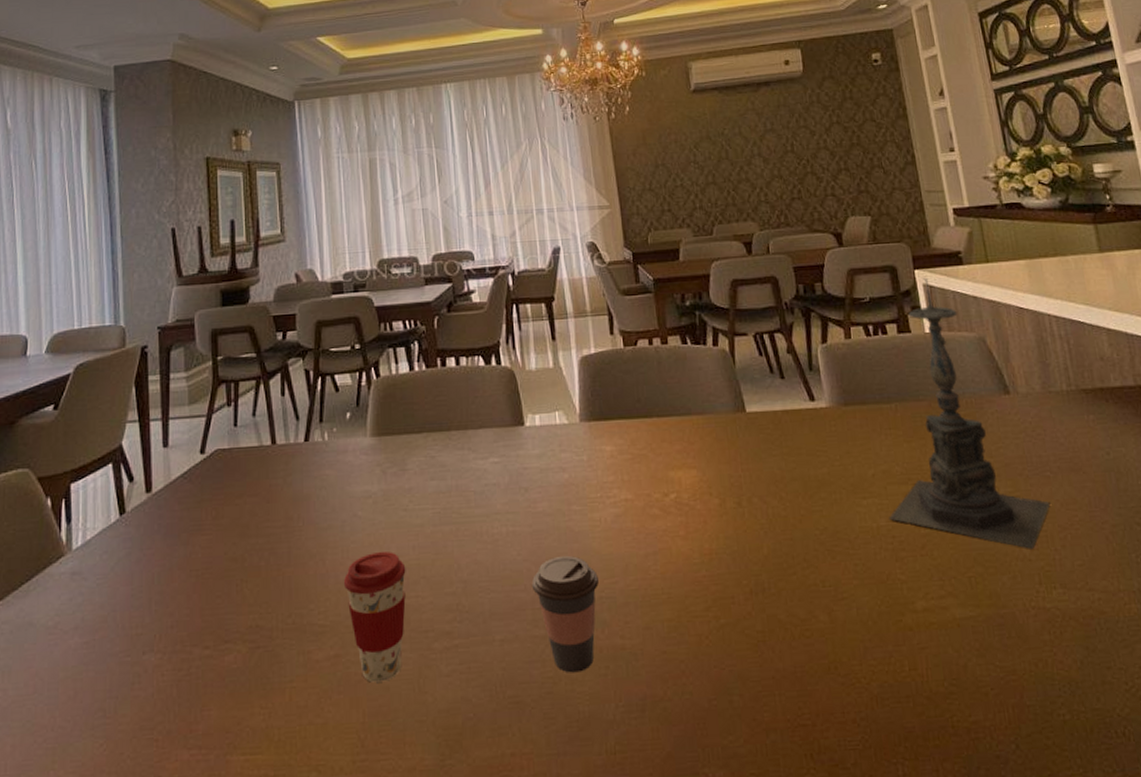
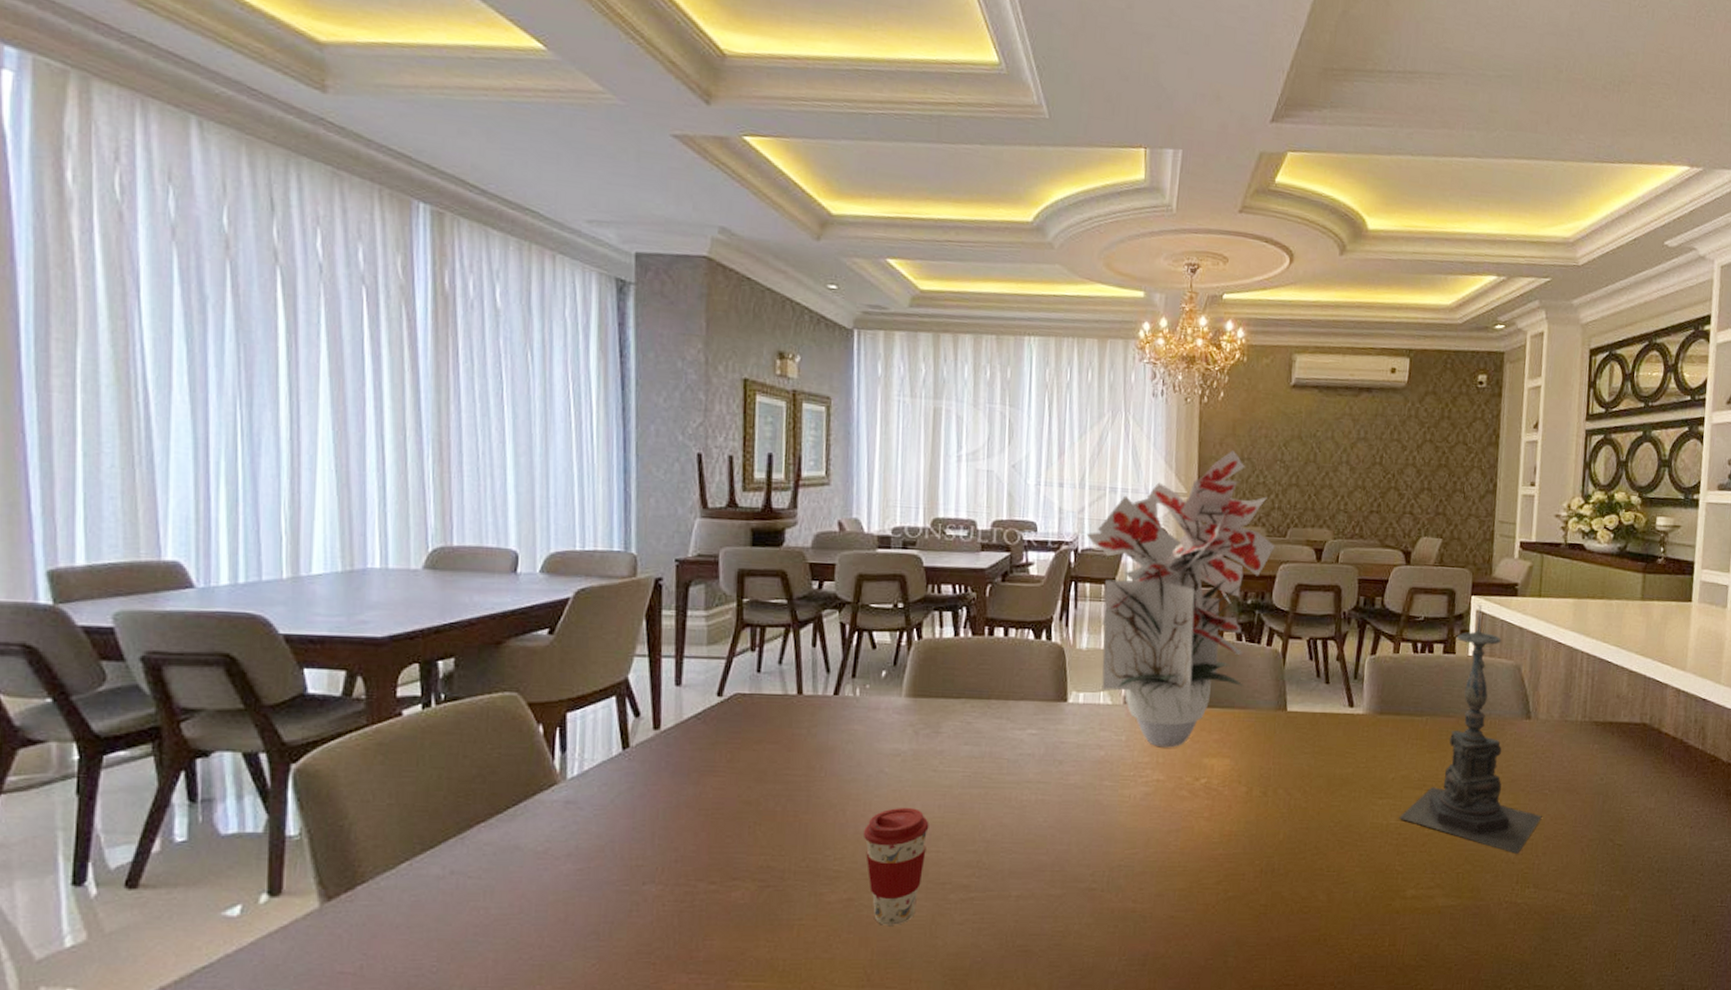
bouquet: none [520,159,704,464] -> present [1086,450,1275,748]
coffee cup: present [531,555,600,673] -> none [1053,825,1121,929]

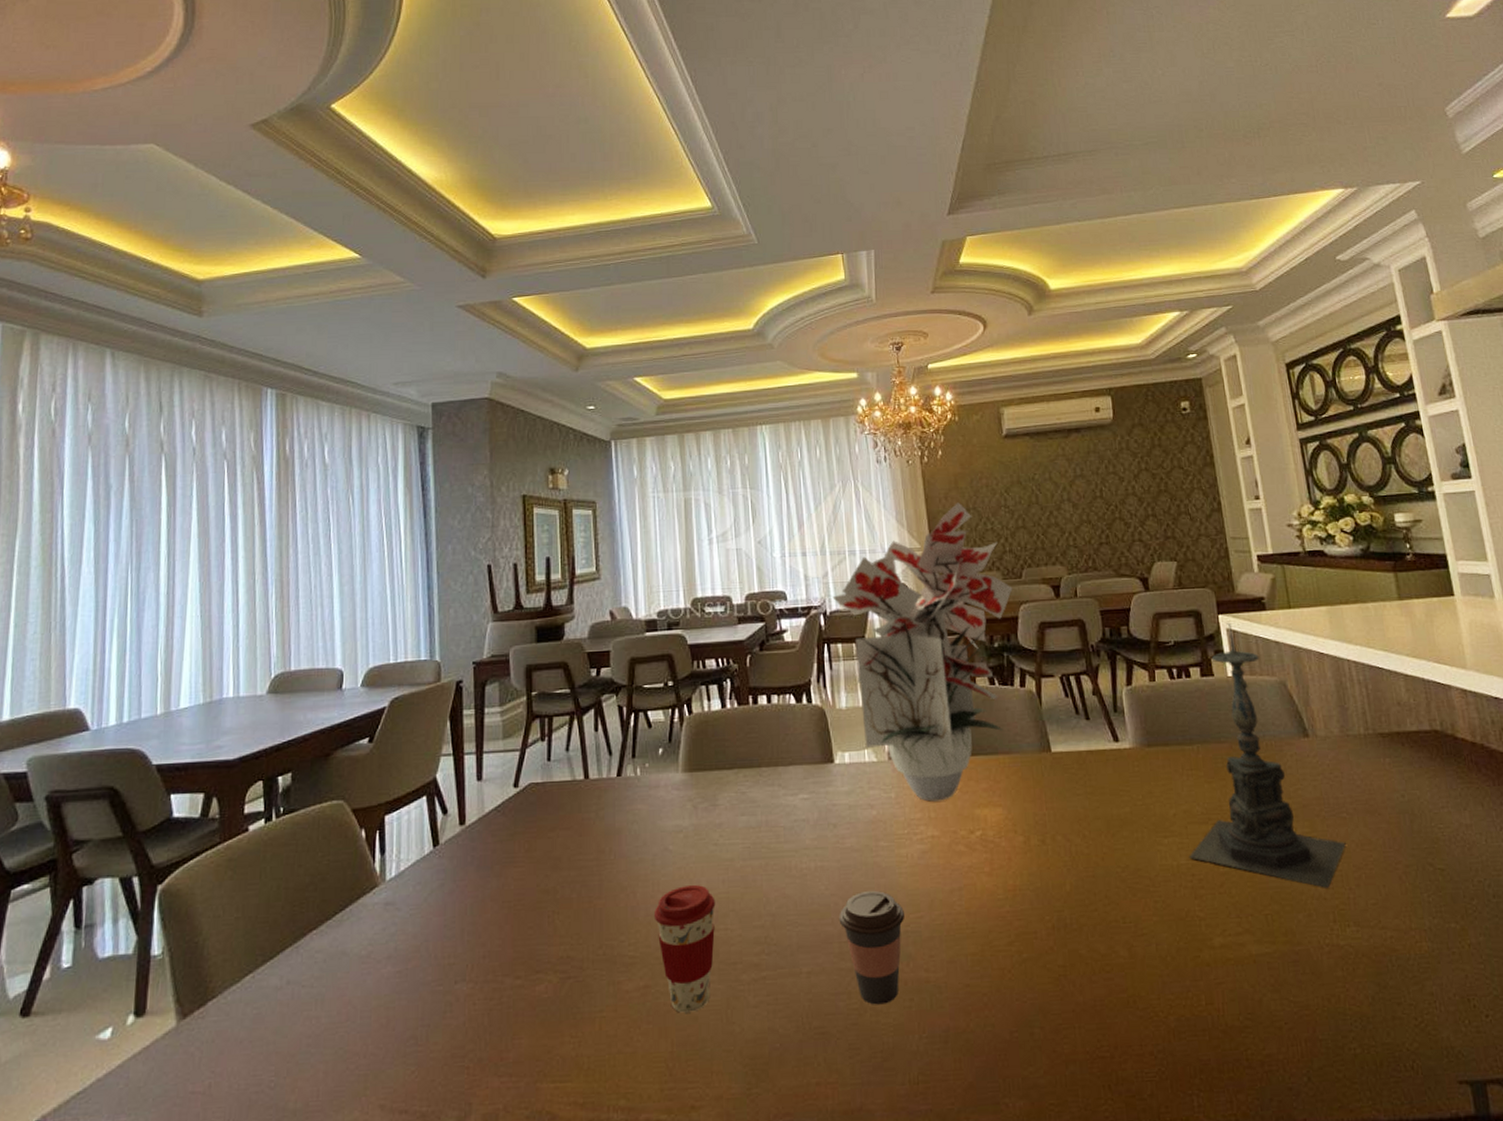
coffee cup: none [1053,825,1121,929] -> present [838,890,906,1005]

